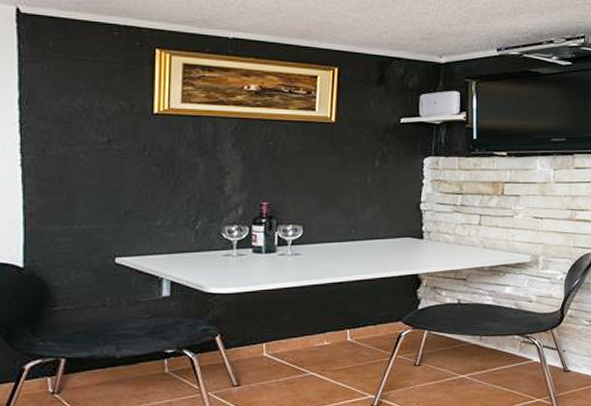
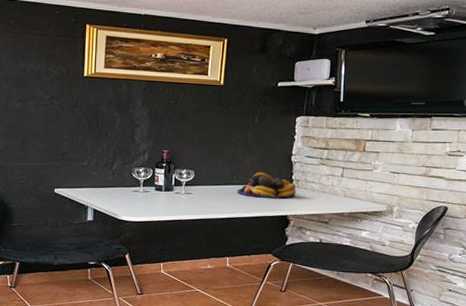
fruit bowl: none [357,224,428,256] -> present [237,172,296,199]

